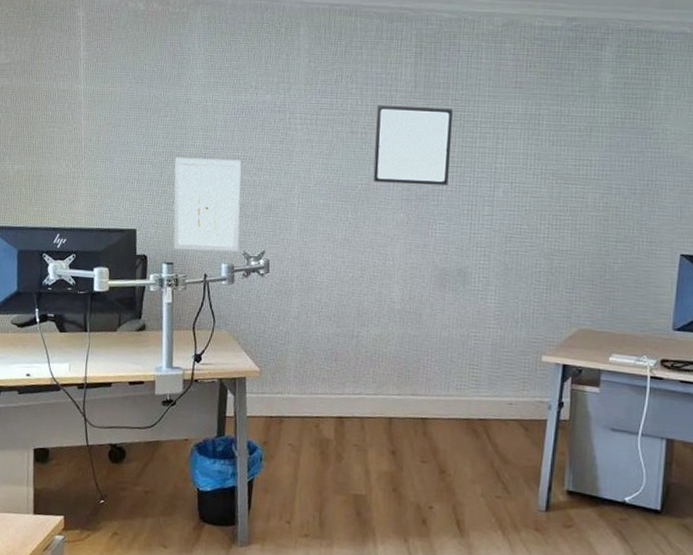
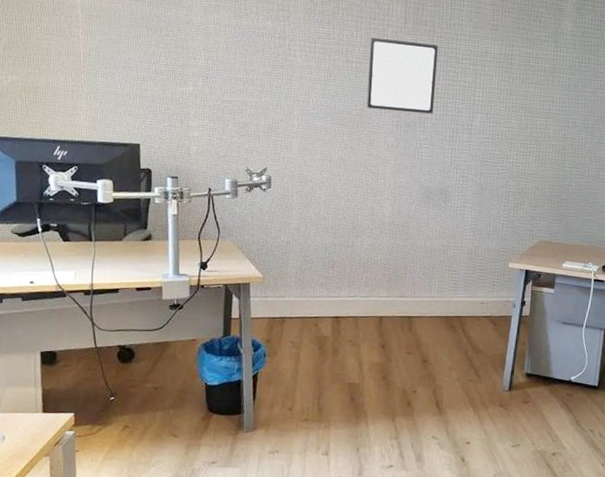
wall art: present [173,158,242,253] -> none [177,76,244,169]

